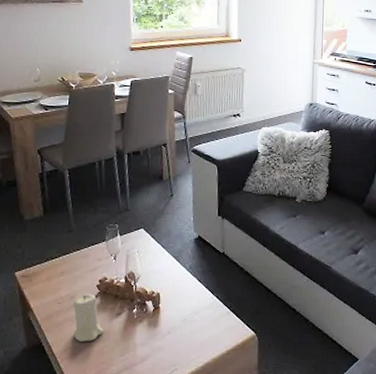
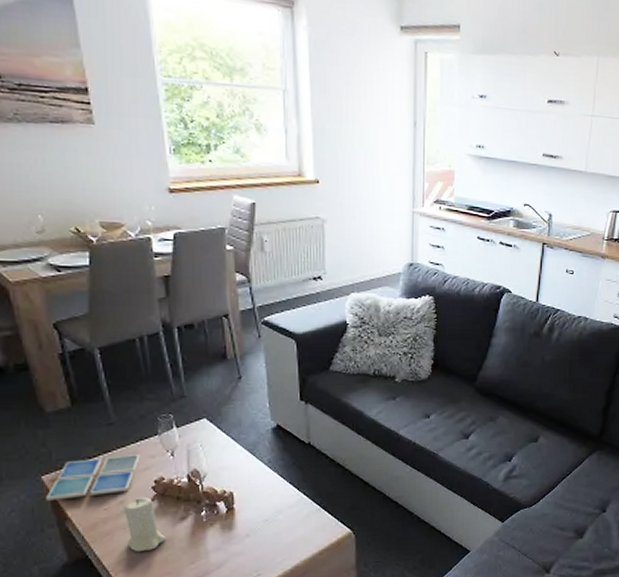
drink coaster: none [16,257,90,293] -> present [46,454,140,501]

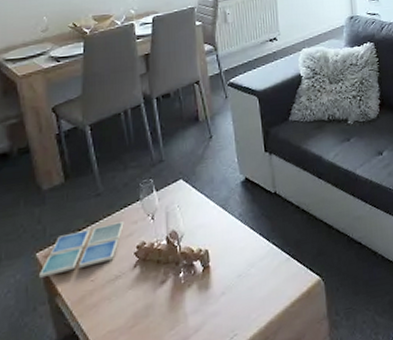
candle: present [123,497,166,551] -> none [108,264,148,322]

